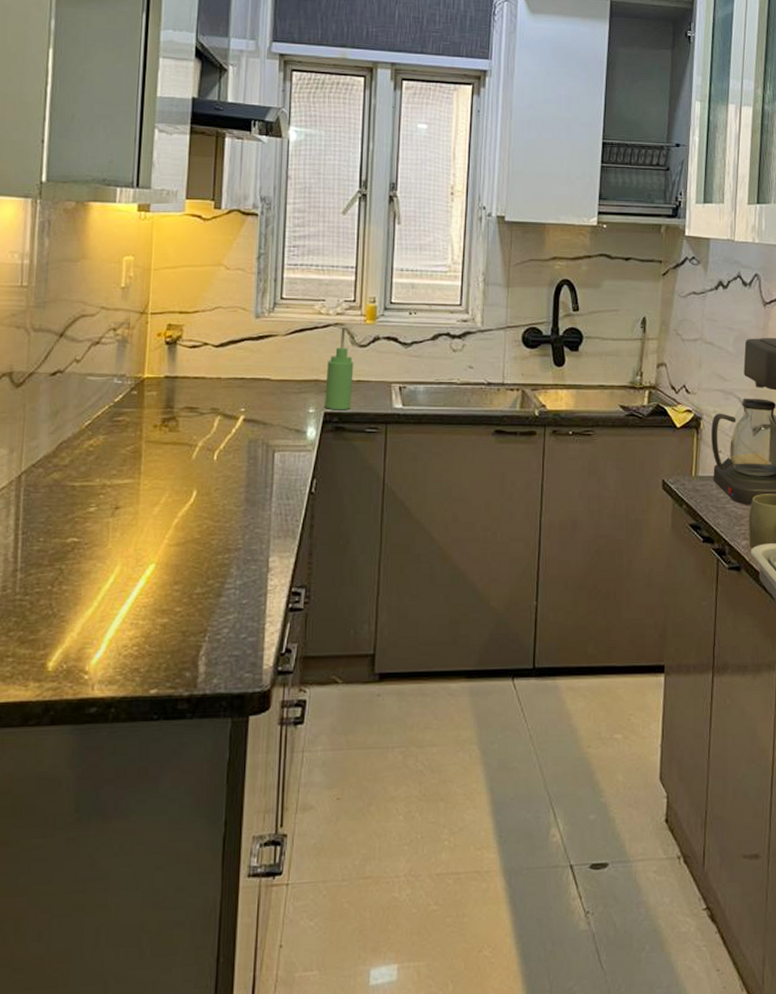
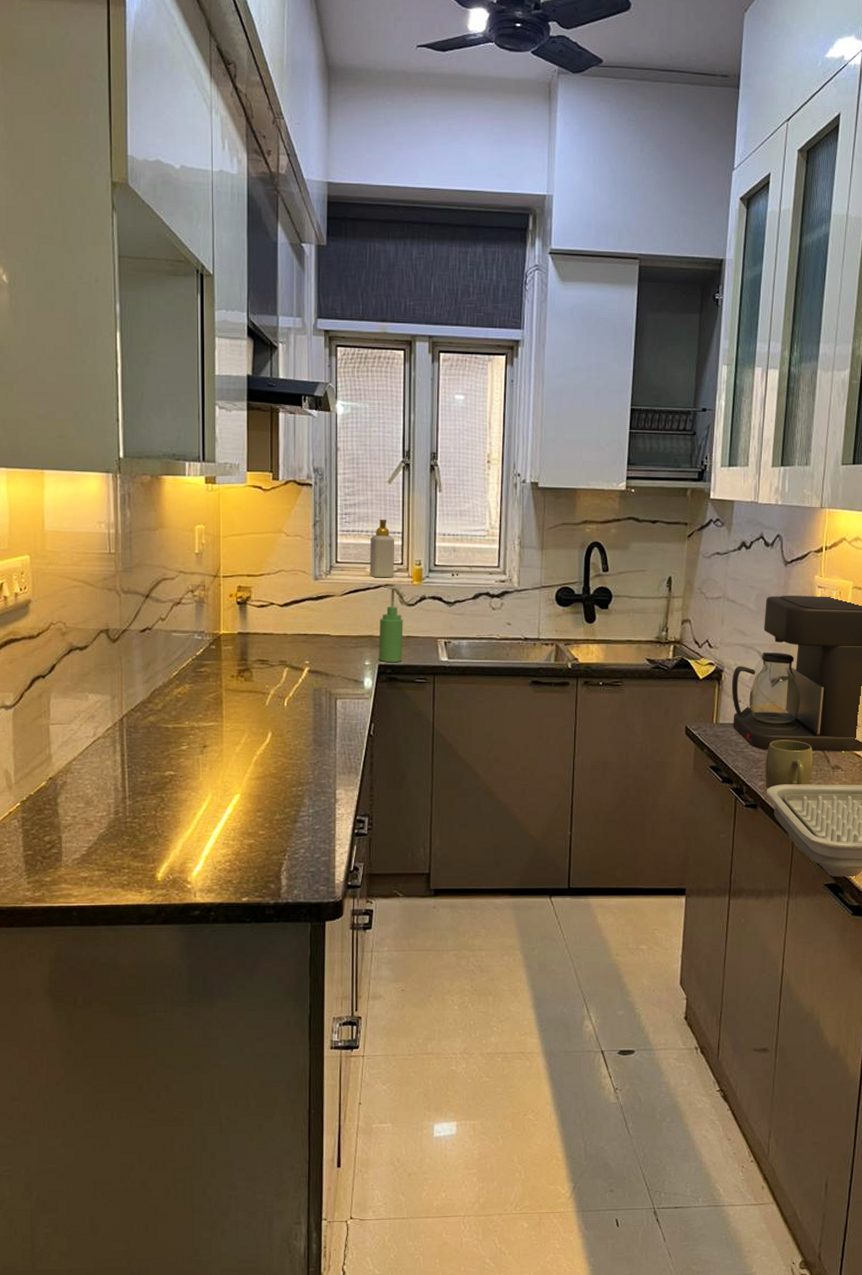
soap bottle: none [318,252,348,316] -> present [369,519,395,578]

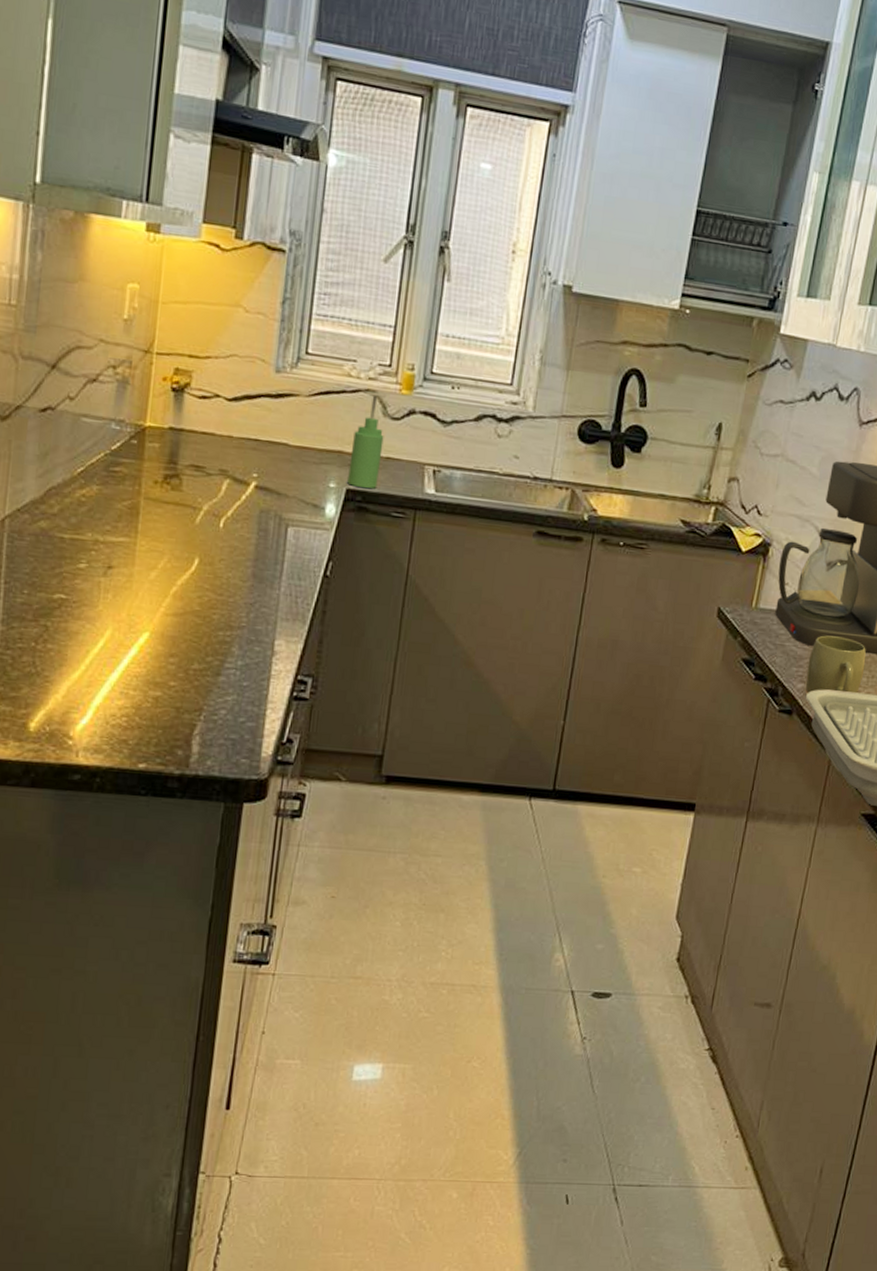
soap bottle: present [369,519,395,578] -> none [347,306,385,382]

